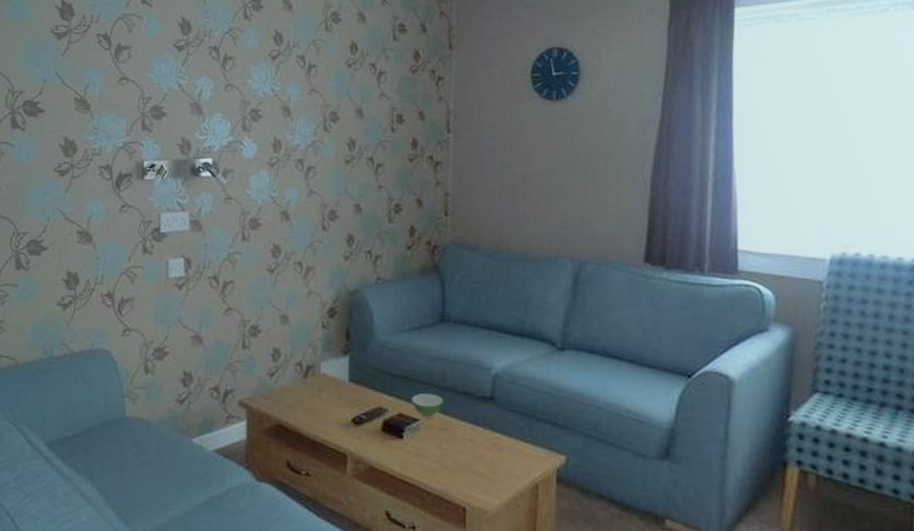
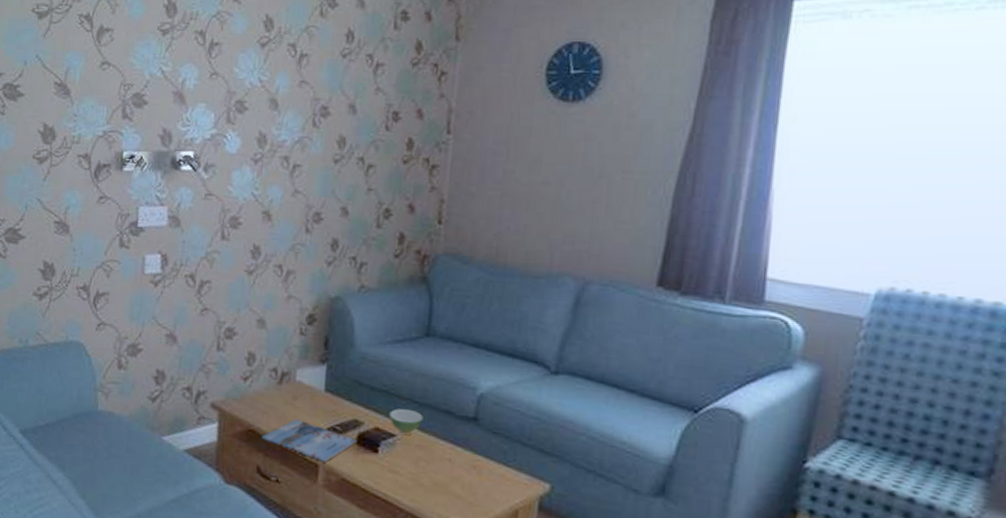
magazine: none [289,411,383,452] -> present [261,419,358,463]

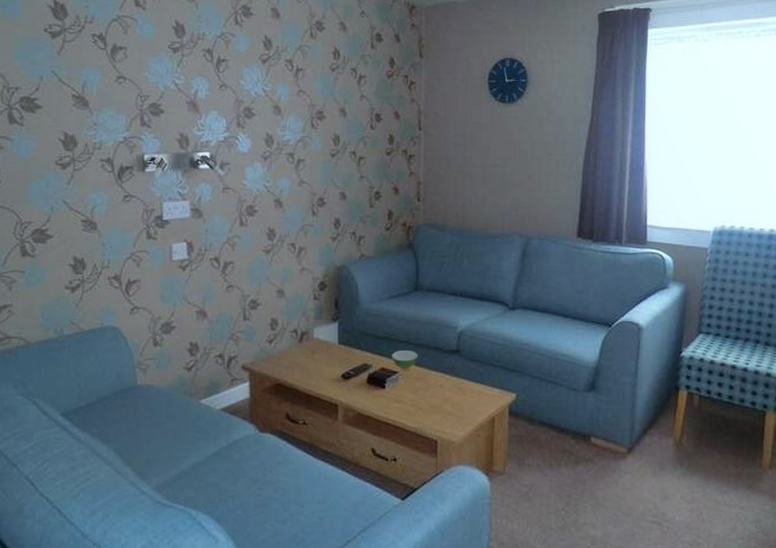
magazine: present [261,419,358,463] -> none [288,370,368,402]

